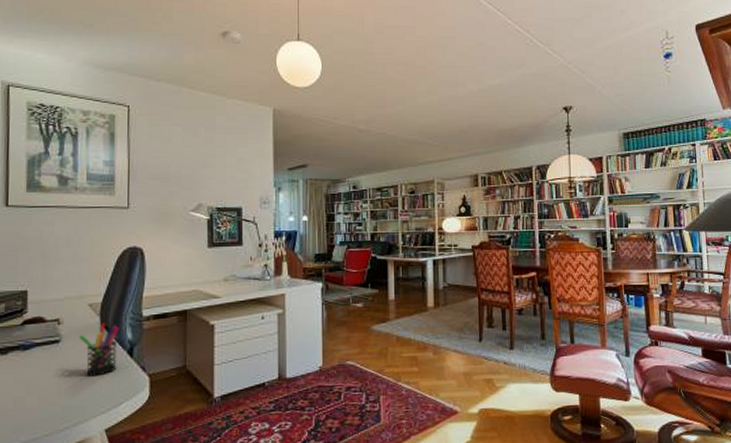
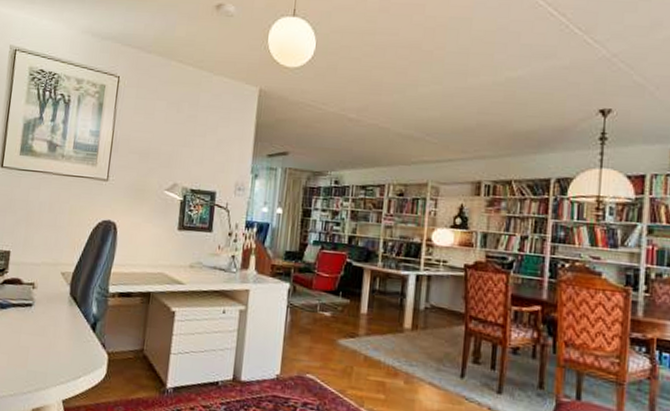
pen holder: present [79,323,119,376] -> none [50,293,86,346]

